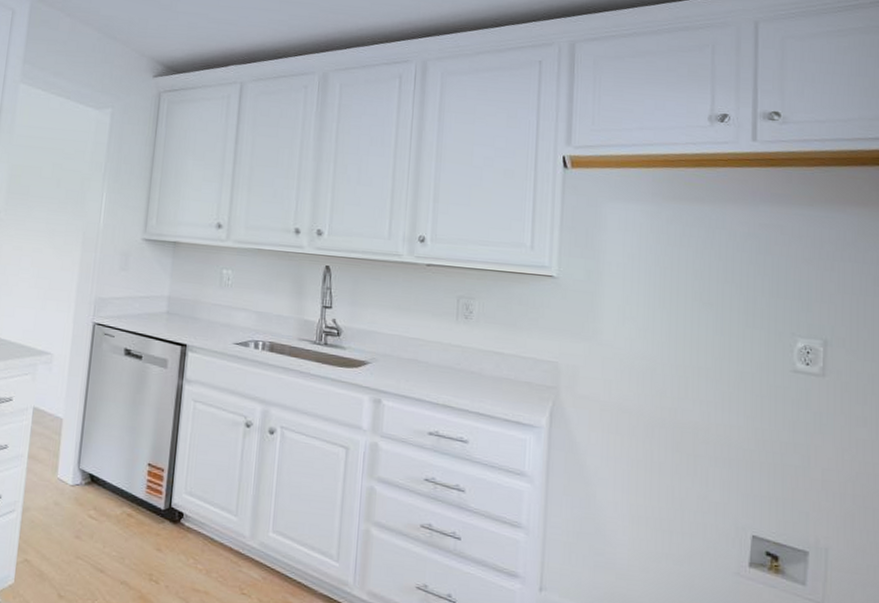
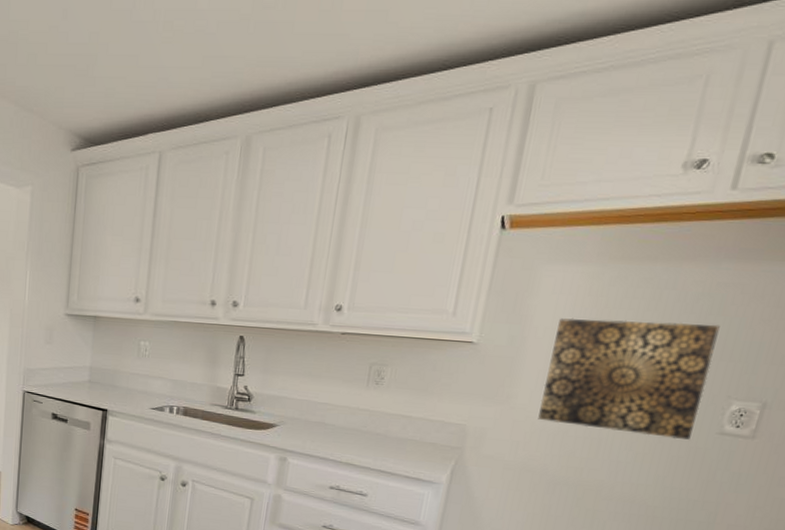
wall art: none [625,254,771,378] -> present [538,318,720,440]

